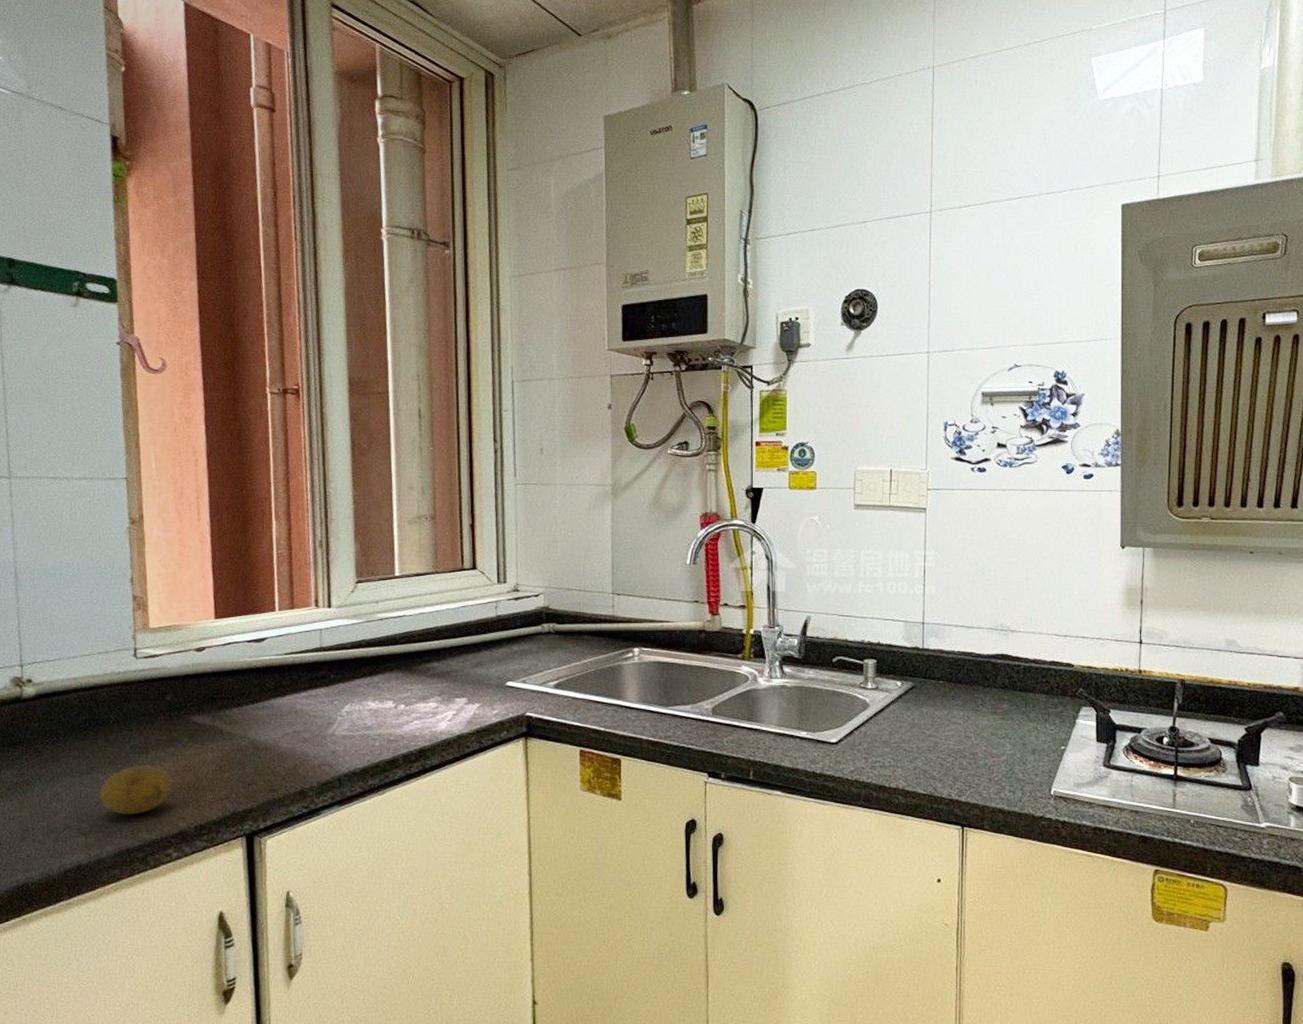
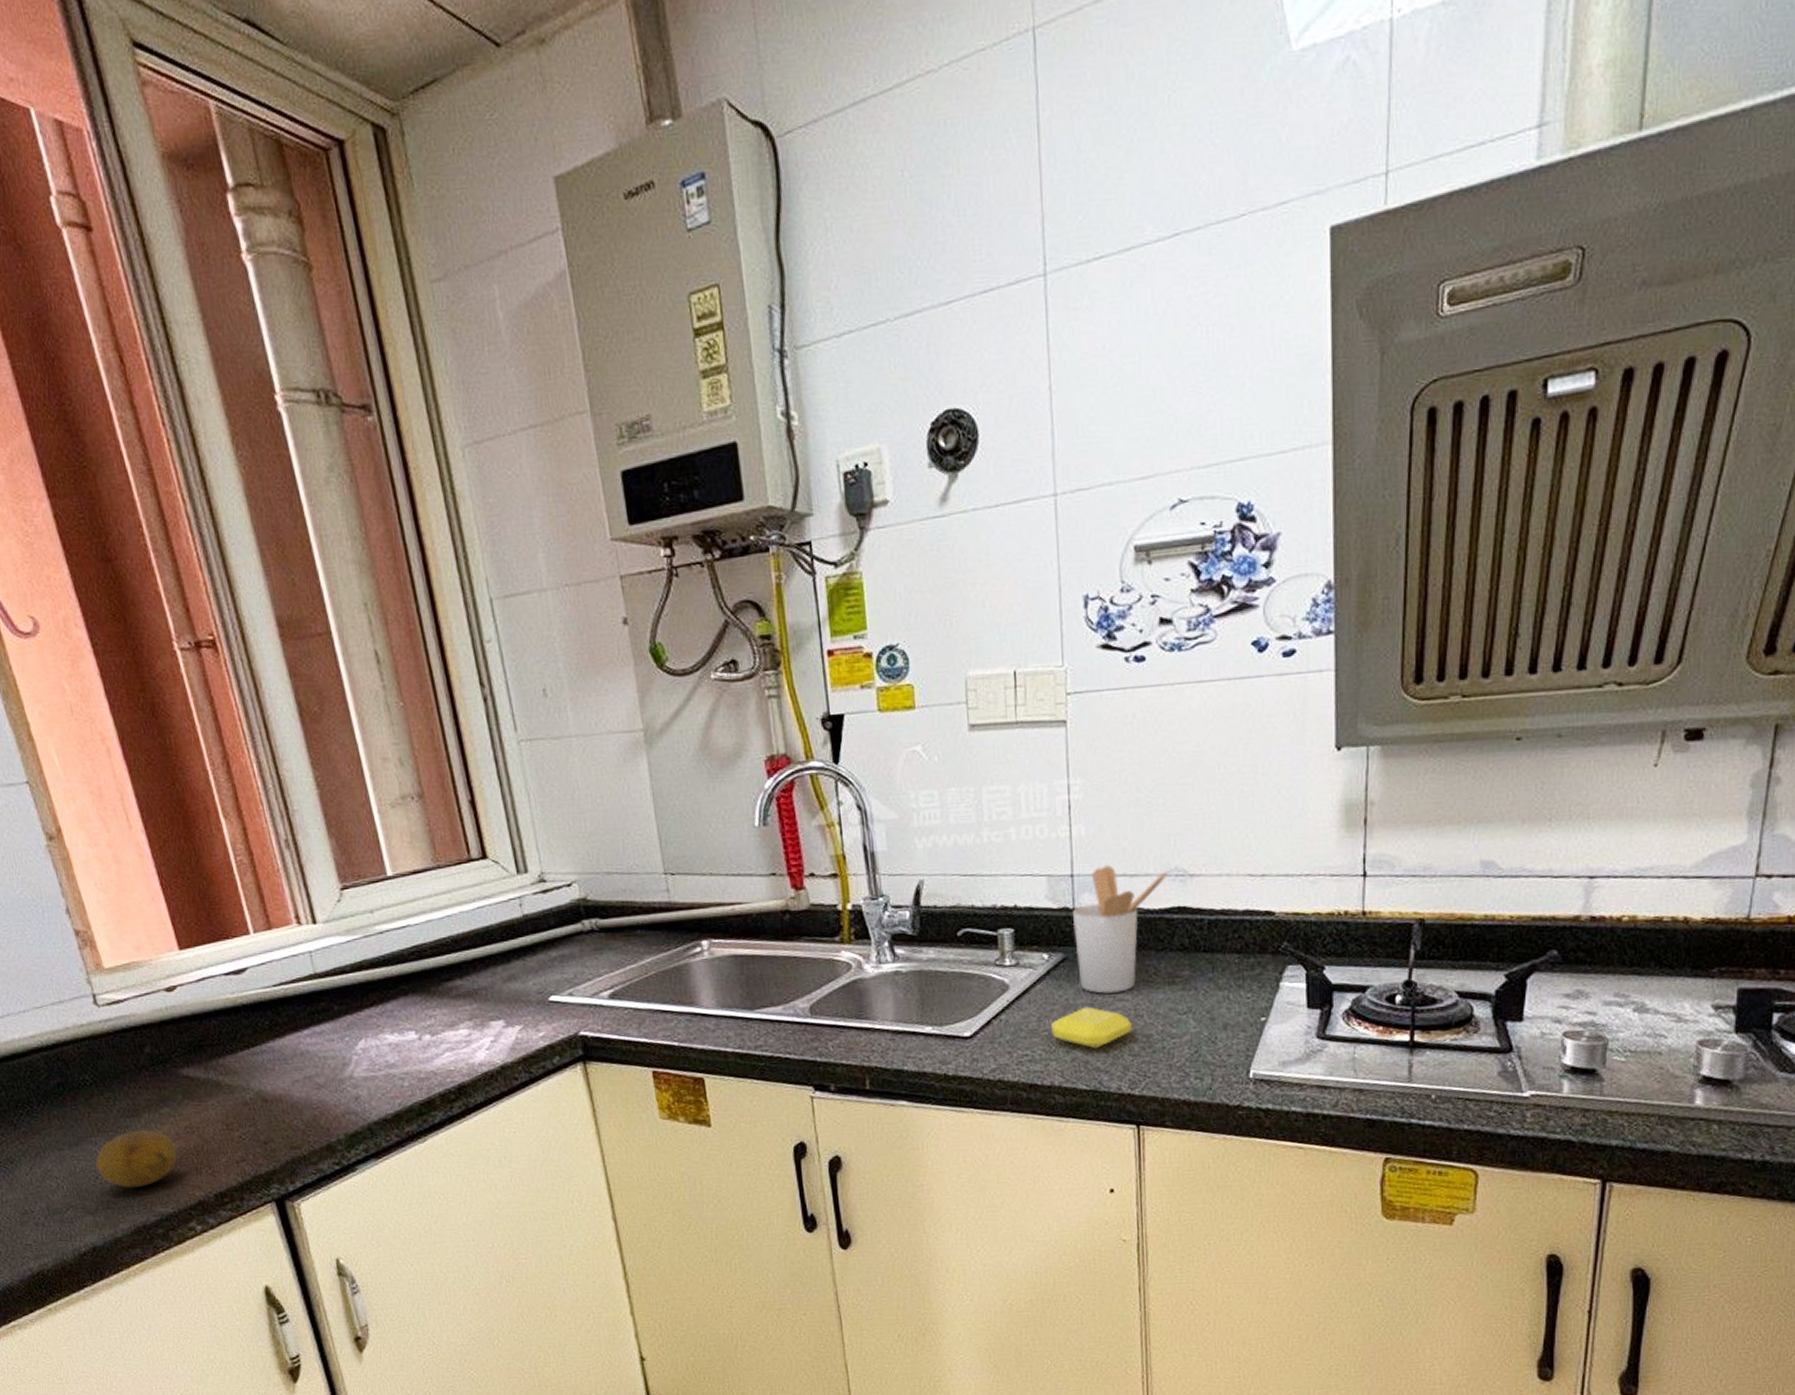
soap bar: none [898,726,962,761] -> present [1050,1006,1132,1049]
utensil holder: none [921,618,995,717] -> present [1072,865,1167,994]

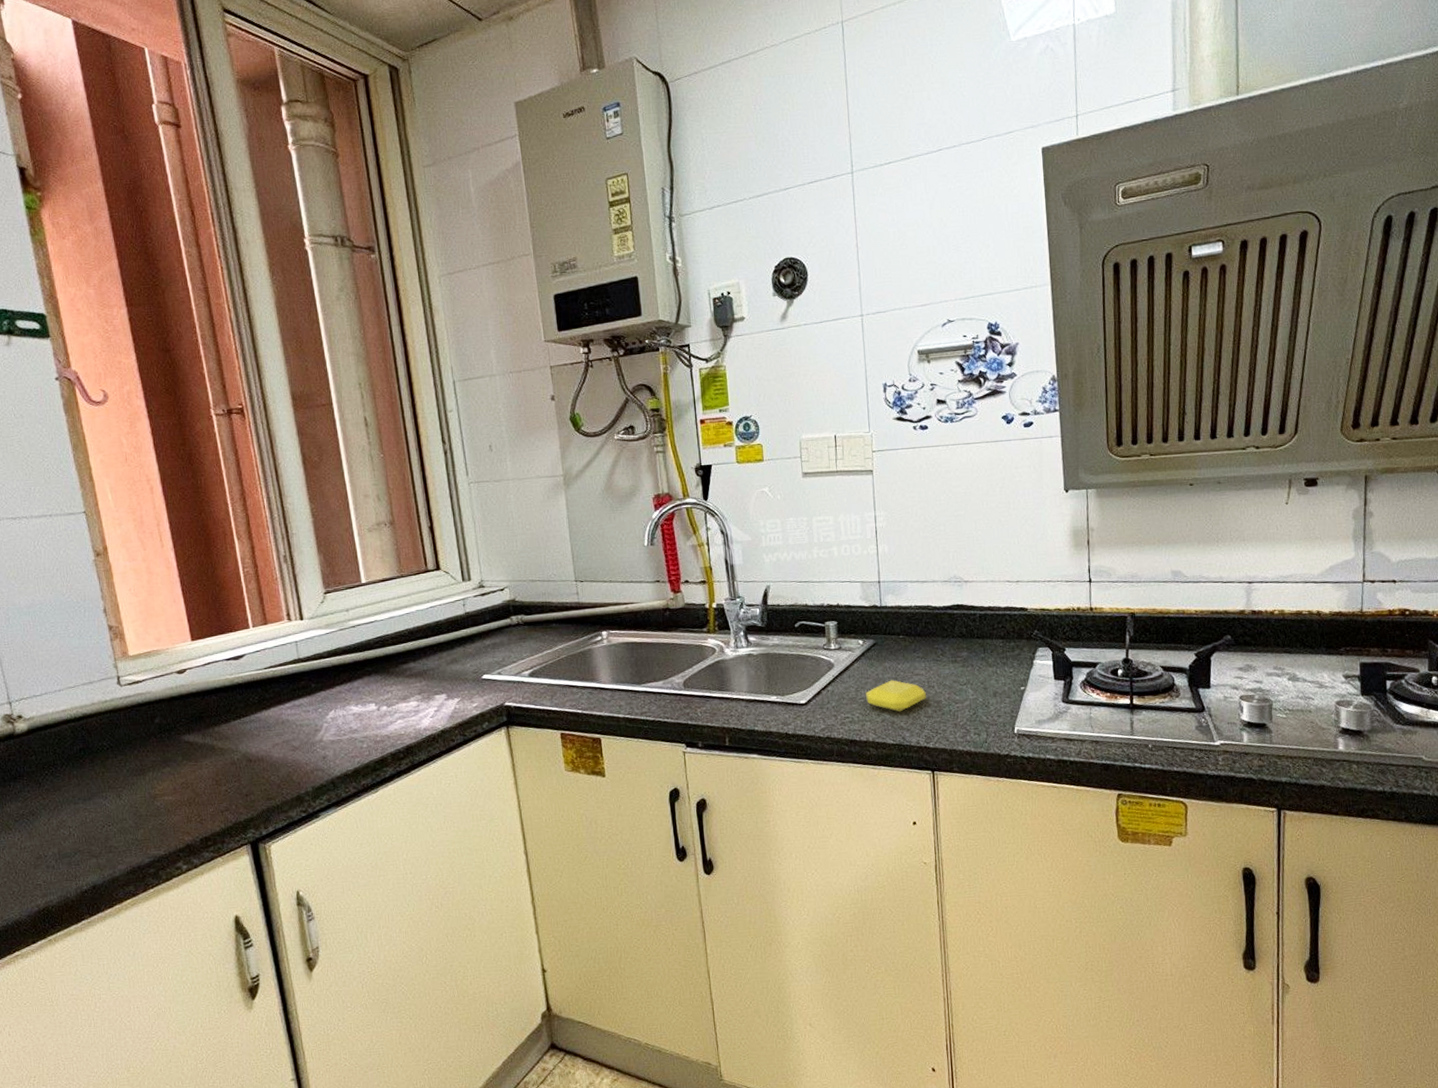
fruit: present [95,1129,179,1188] -> none [103,786,174,835]
utensil holder: present [1072,865,1167,994] -> none [880,574,949,670]

